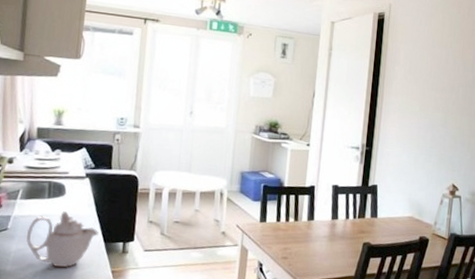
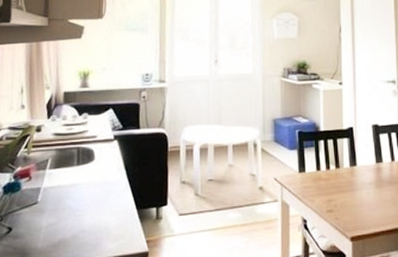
teapot: present [26,211,99,268] -> none [57,178,131,241]

